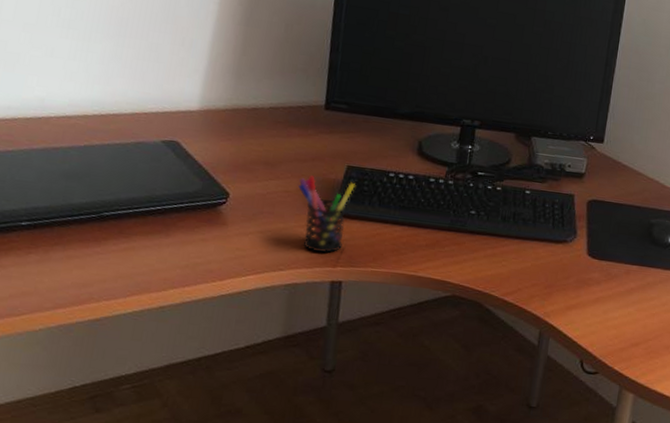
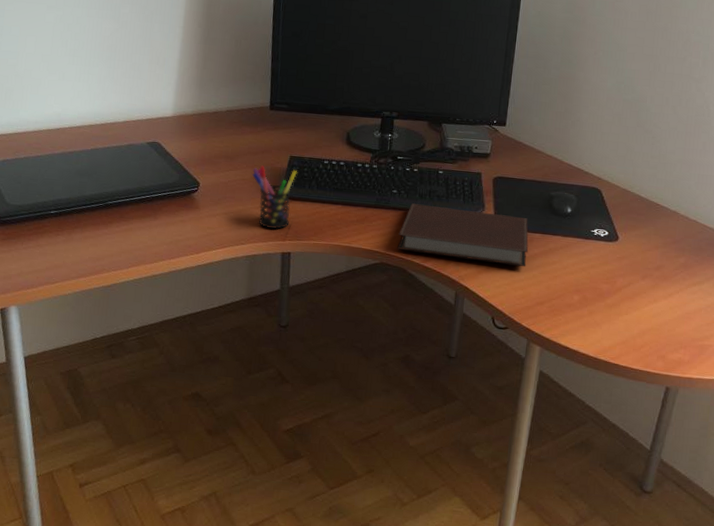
notebook: none [473,227,625,303] -> present [397,203,529,267]

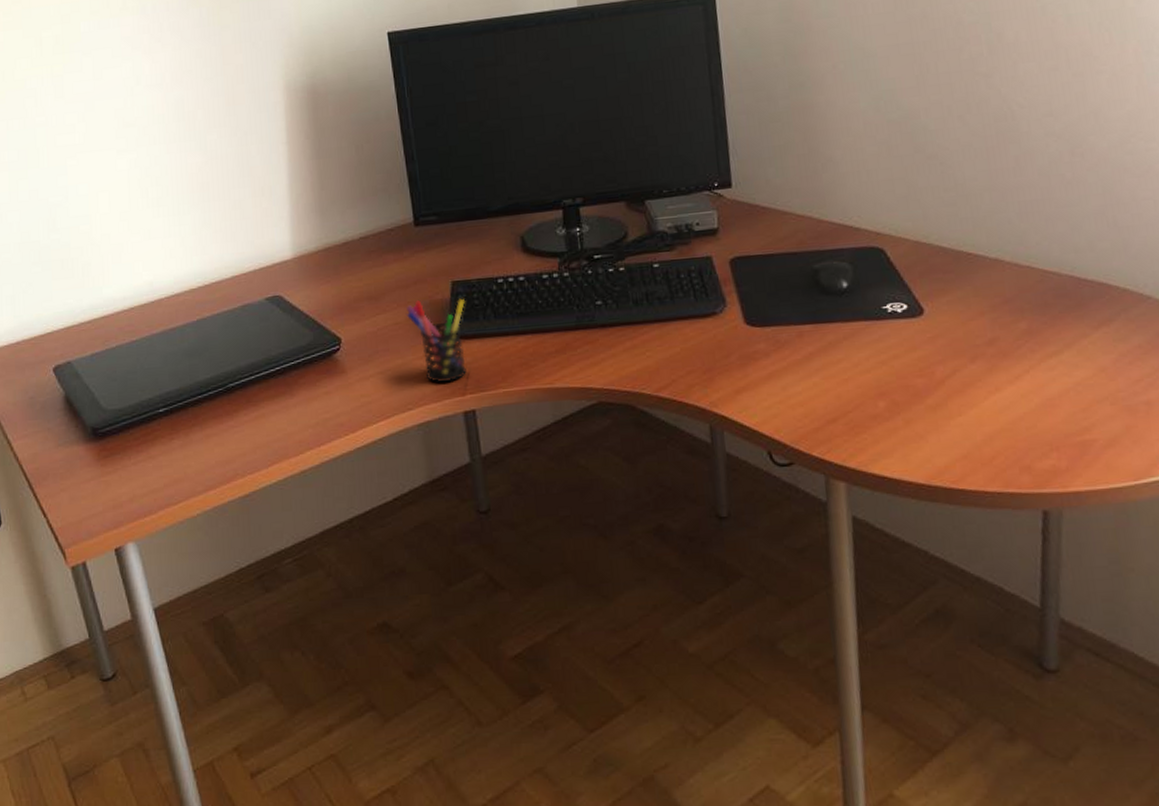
notebook: present [397,203,529,267] -> none [615,306,801,380]

